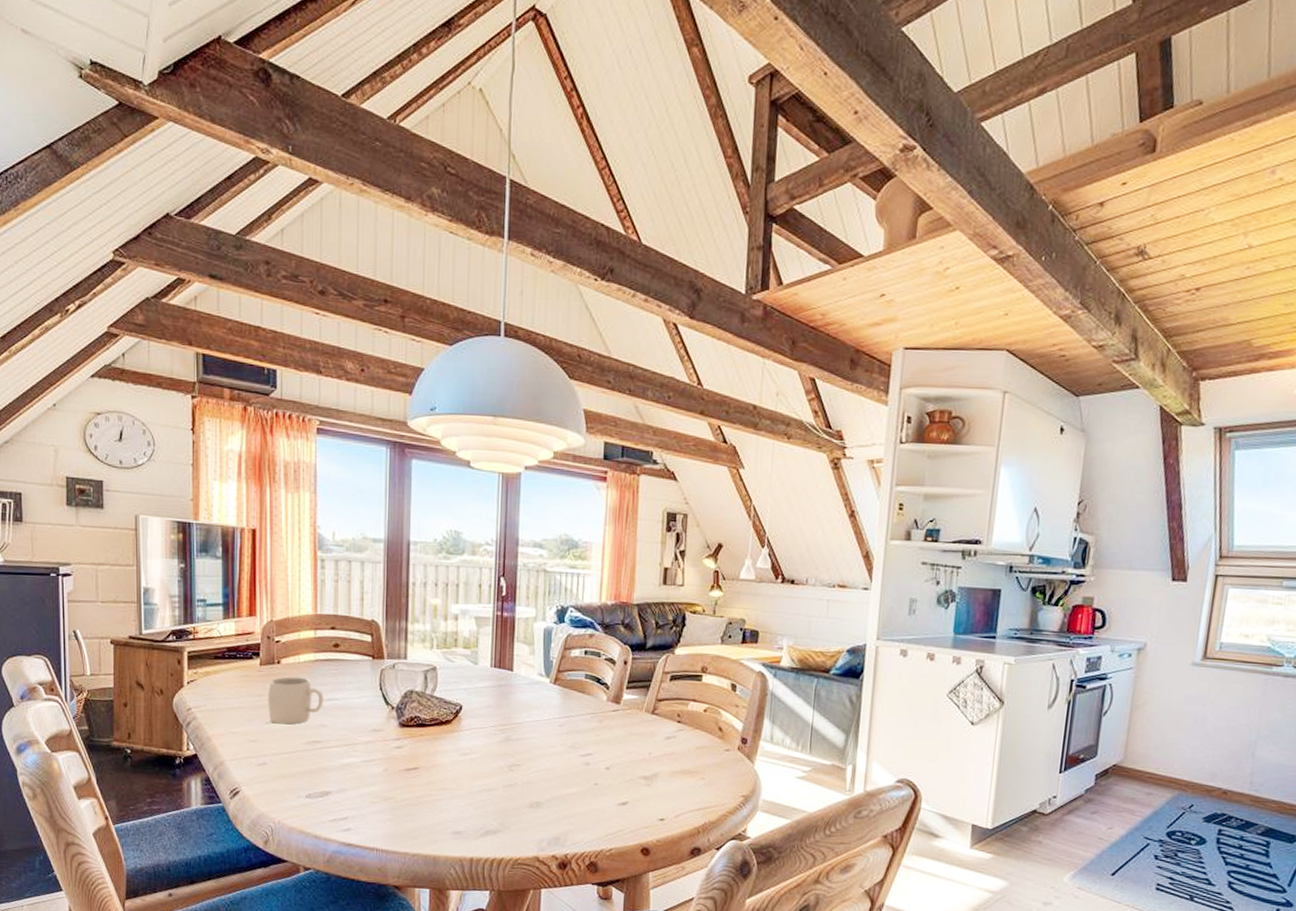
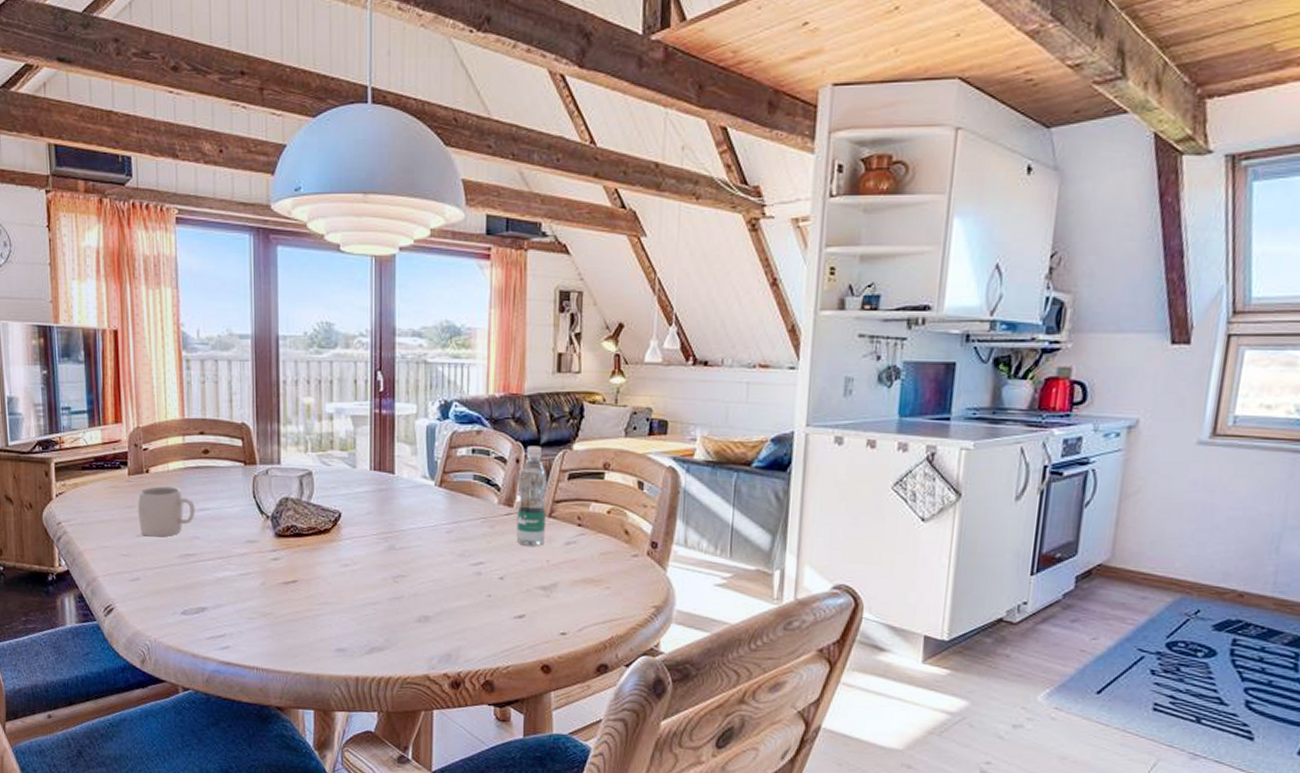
bottle: none [622,649,652,741] -> present [516,445,548,548]

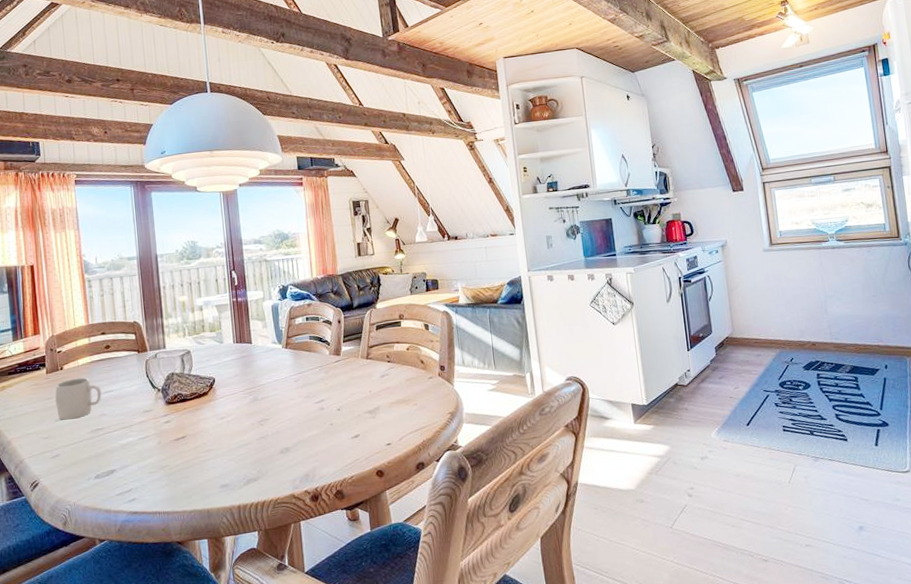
bottle: present [516,445,548,548] -> none [341,309,366,384]

